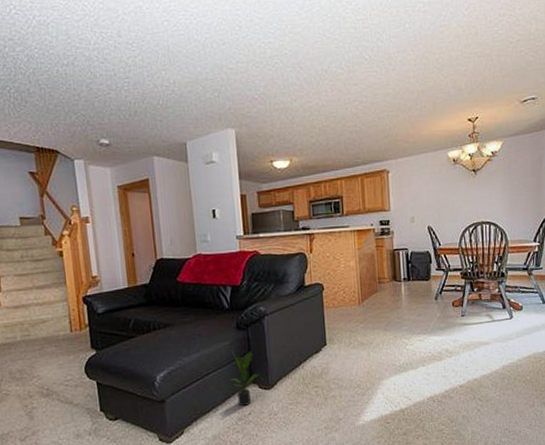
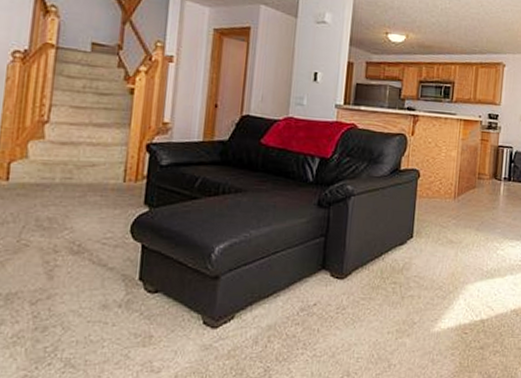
potted plant: present [230,351,261,407] -> none [299,230,335,296]

